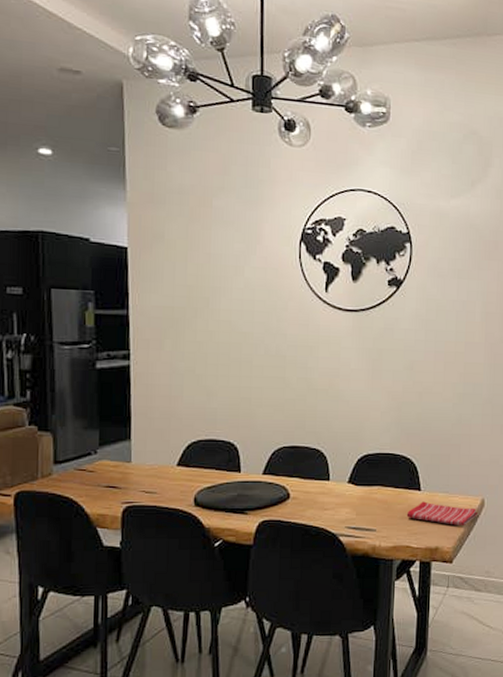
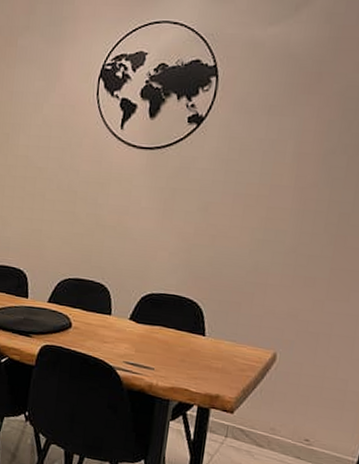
dish towel: present [406,501,478,525] -> none [187,347,267,378]

